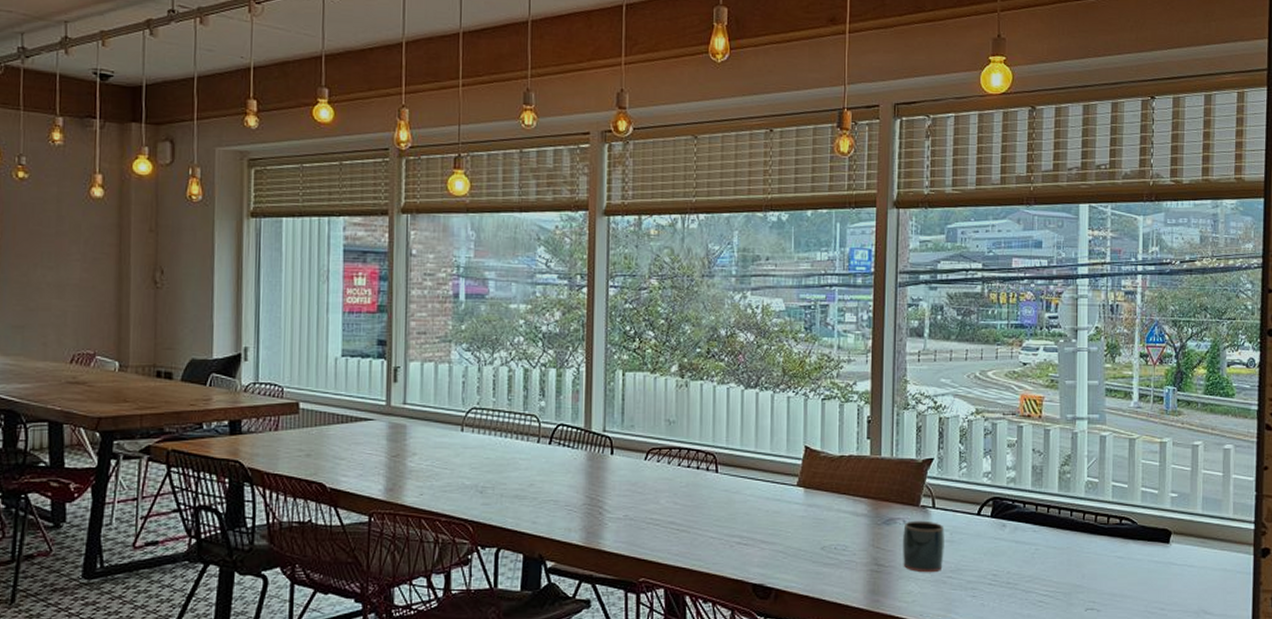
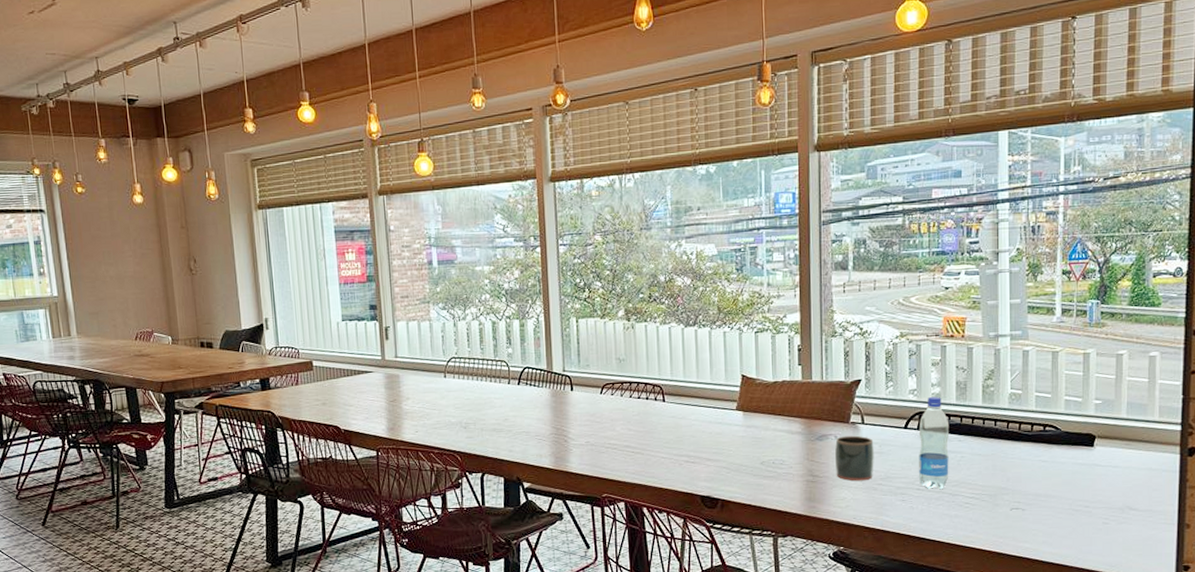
bottle: none [990,480,1024,585] -> present [918,396,950,490]

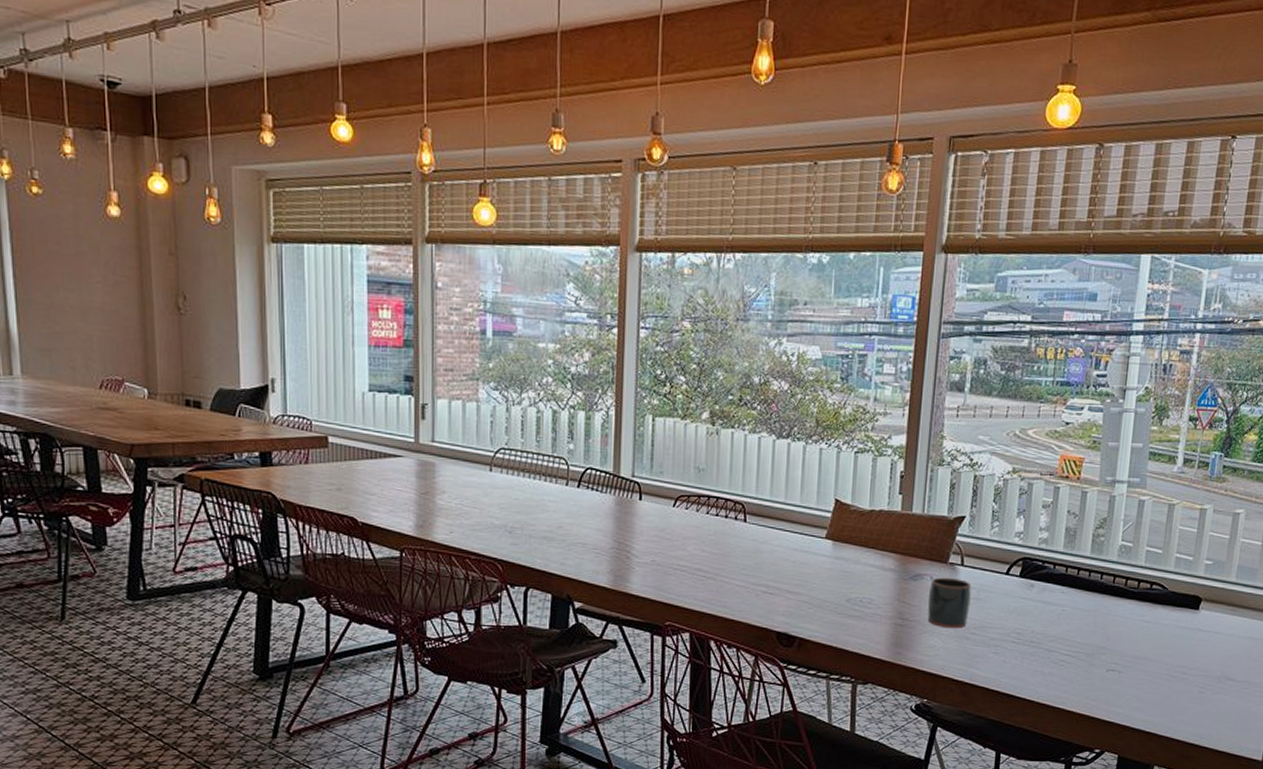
bottle: present [918,396,950,490] -> none [1014,541,1054,644]

